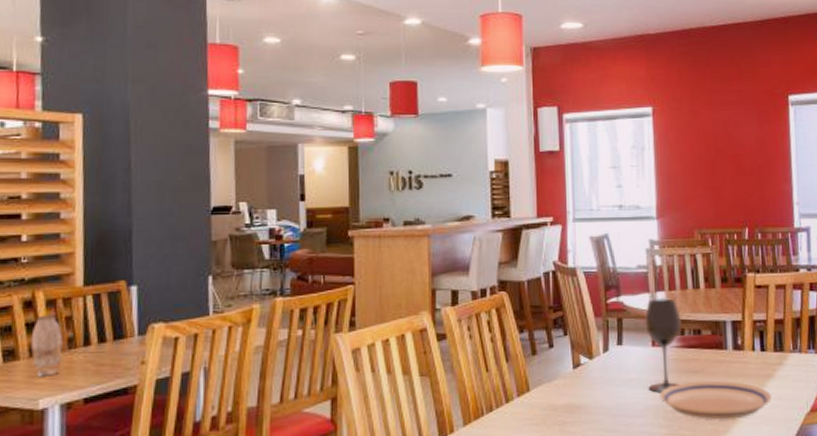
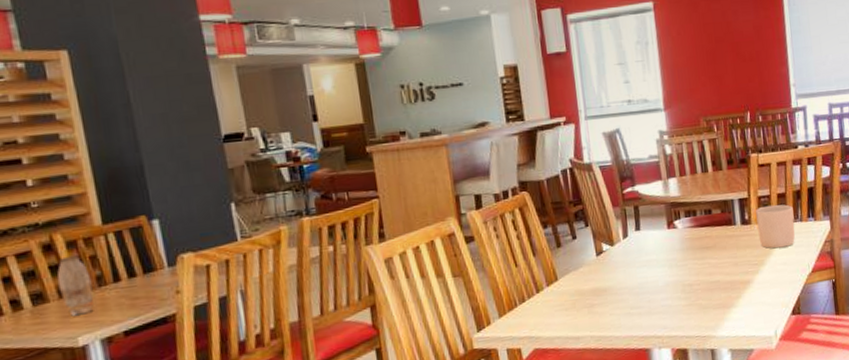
wineglass: present [645,298,682,393] -> none [659,183,694,270]
plate: present [659,380,772,419] -> none [677,253,777,288]
mug: none [750,331,793,380] -> present [756,204,795,249]

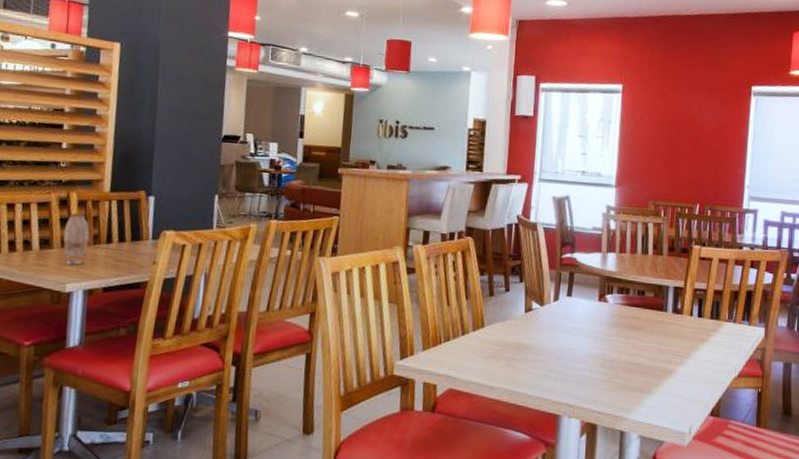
mug: present [756,204,795,249] -> none [688,299,728,345]

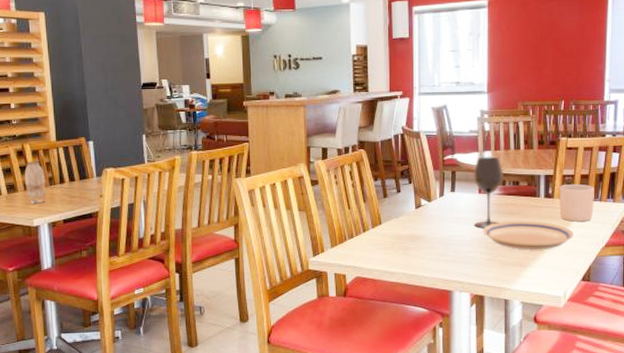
wineglass: none [592,258,628,343] -> present [474,156,503,229]
plate: none [600,336,703,374] -> present [483,220,574,249]
mug: none [688,299,728,345] -> present [559,183,594,222]

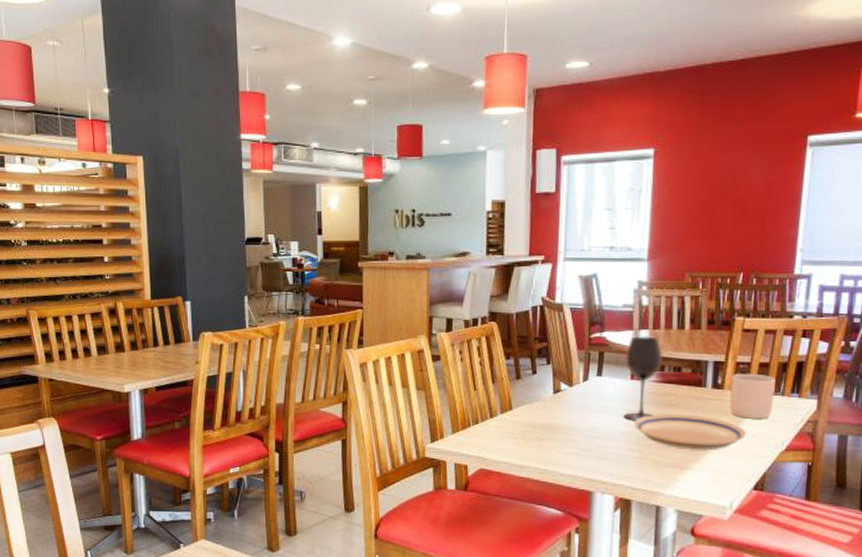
vase: present [24,161,46,204] -> none [116,320,139,368]

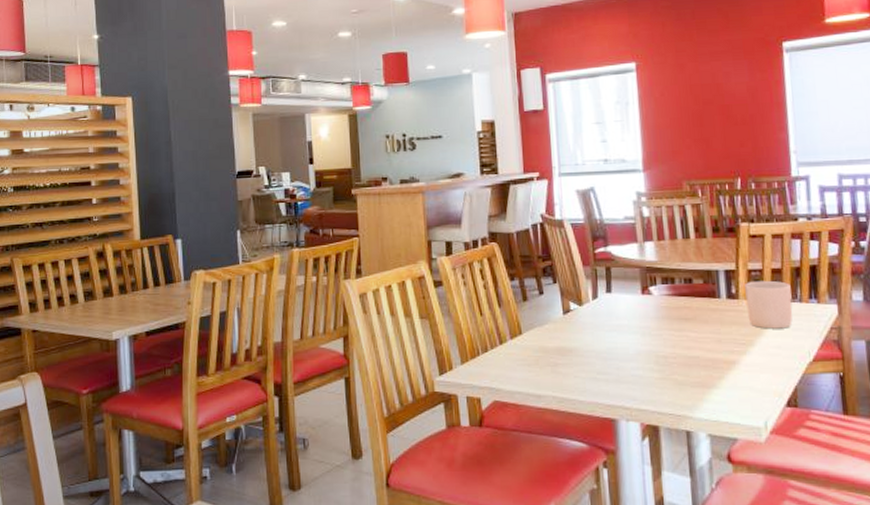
wineglass: present [624,336,662,421] -> none [633,248,672,339]
plate: present [633,413,746,449] -> none [650,328,770,365]

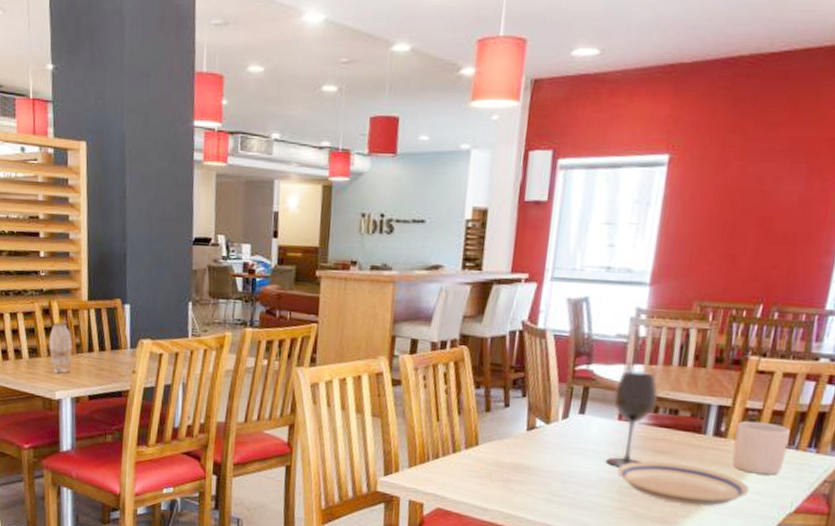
vase: none [104,263,128,313] -> present [48,322,73,374]
wineglass: none [633,248,672,339] -> present [607,371,658,468]
plate: none [650,328,770,365] -> present [617,461,749,506]

